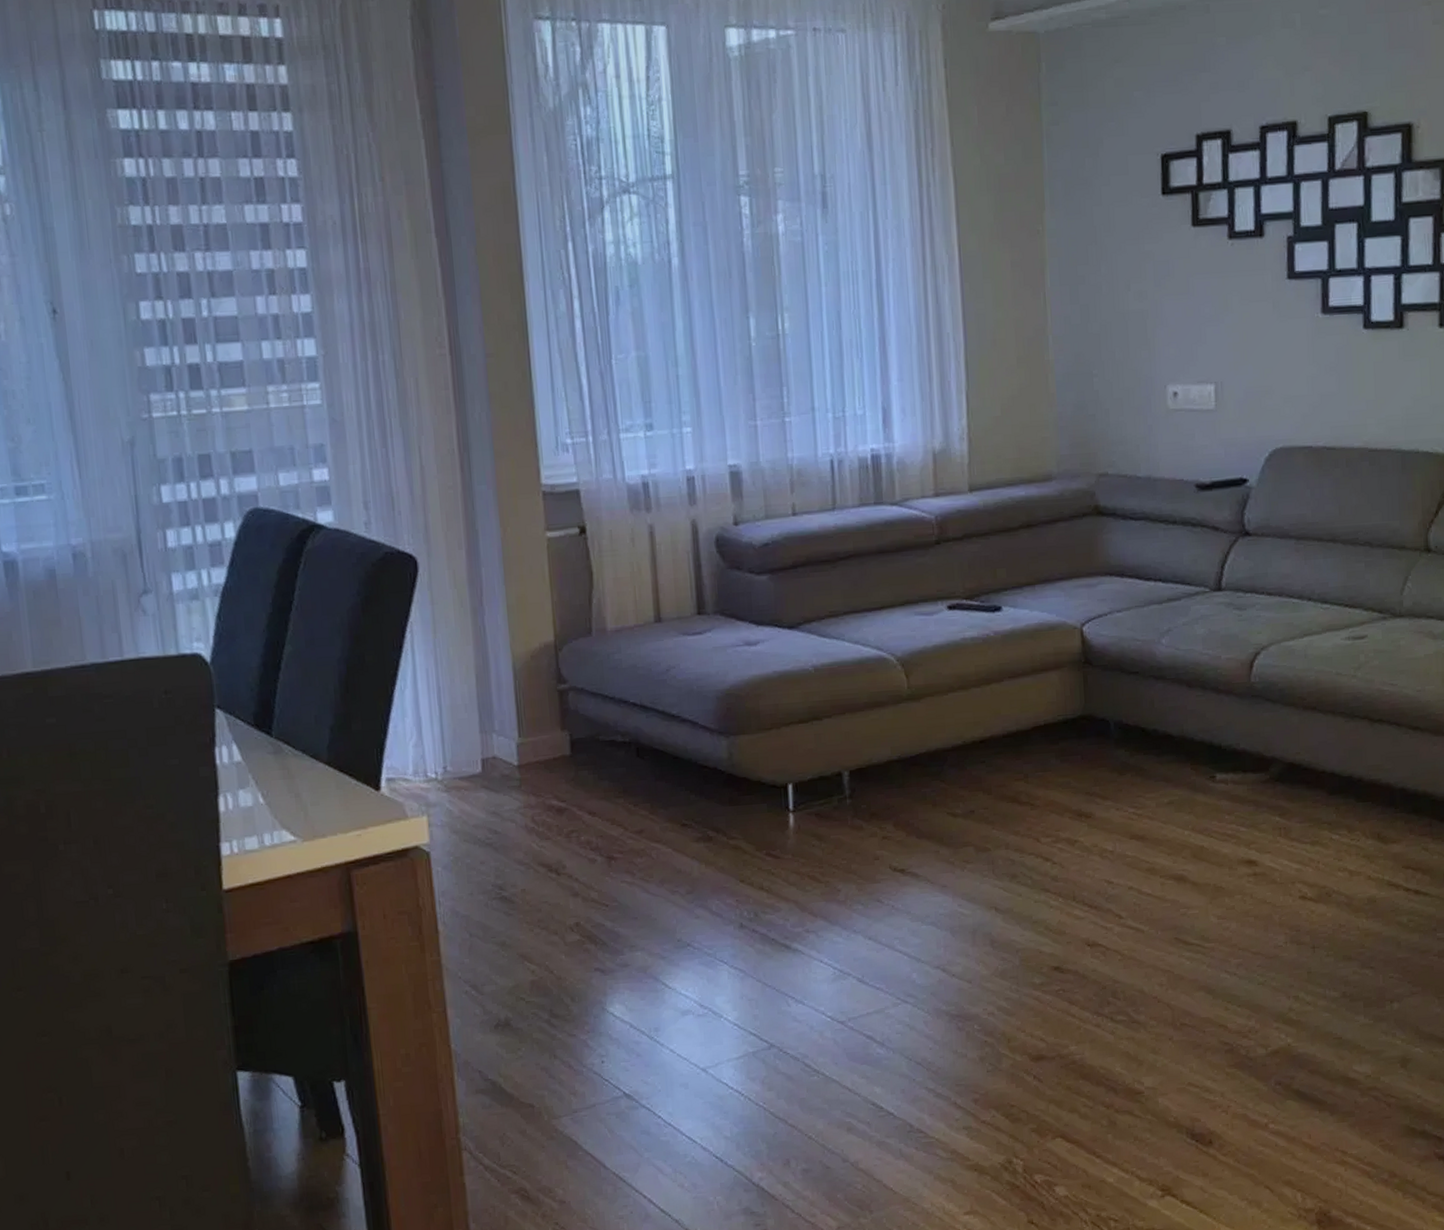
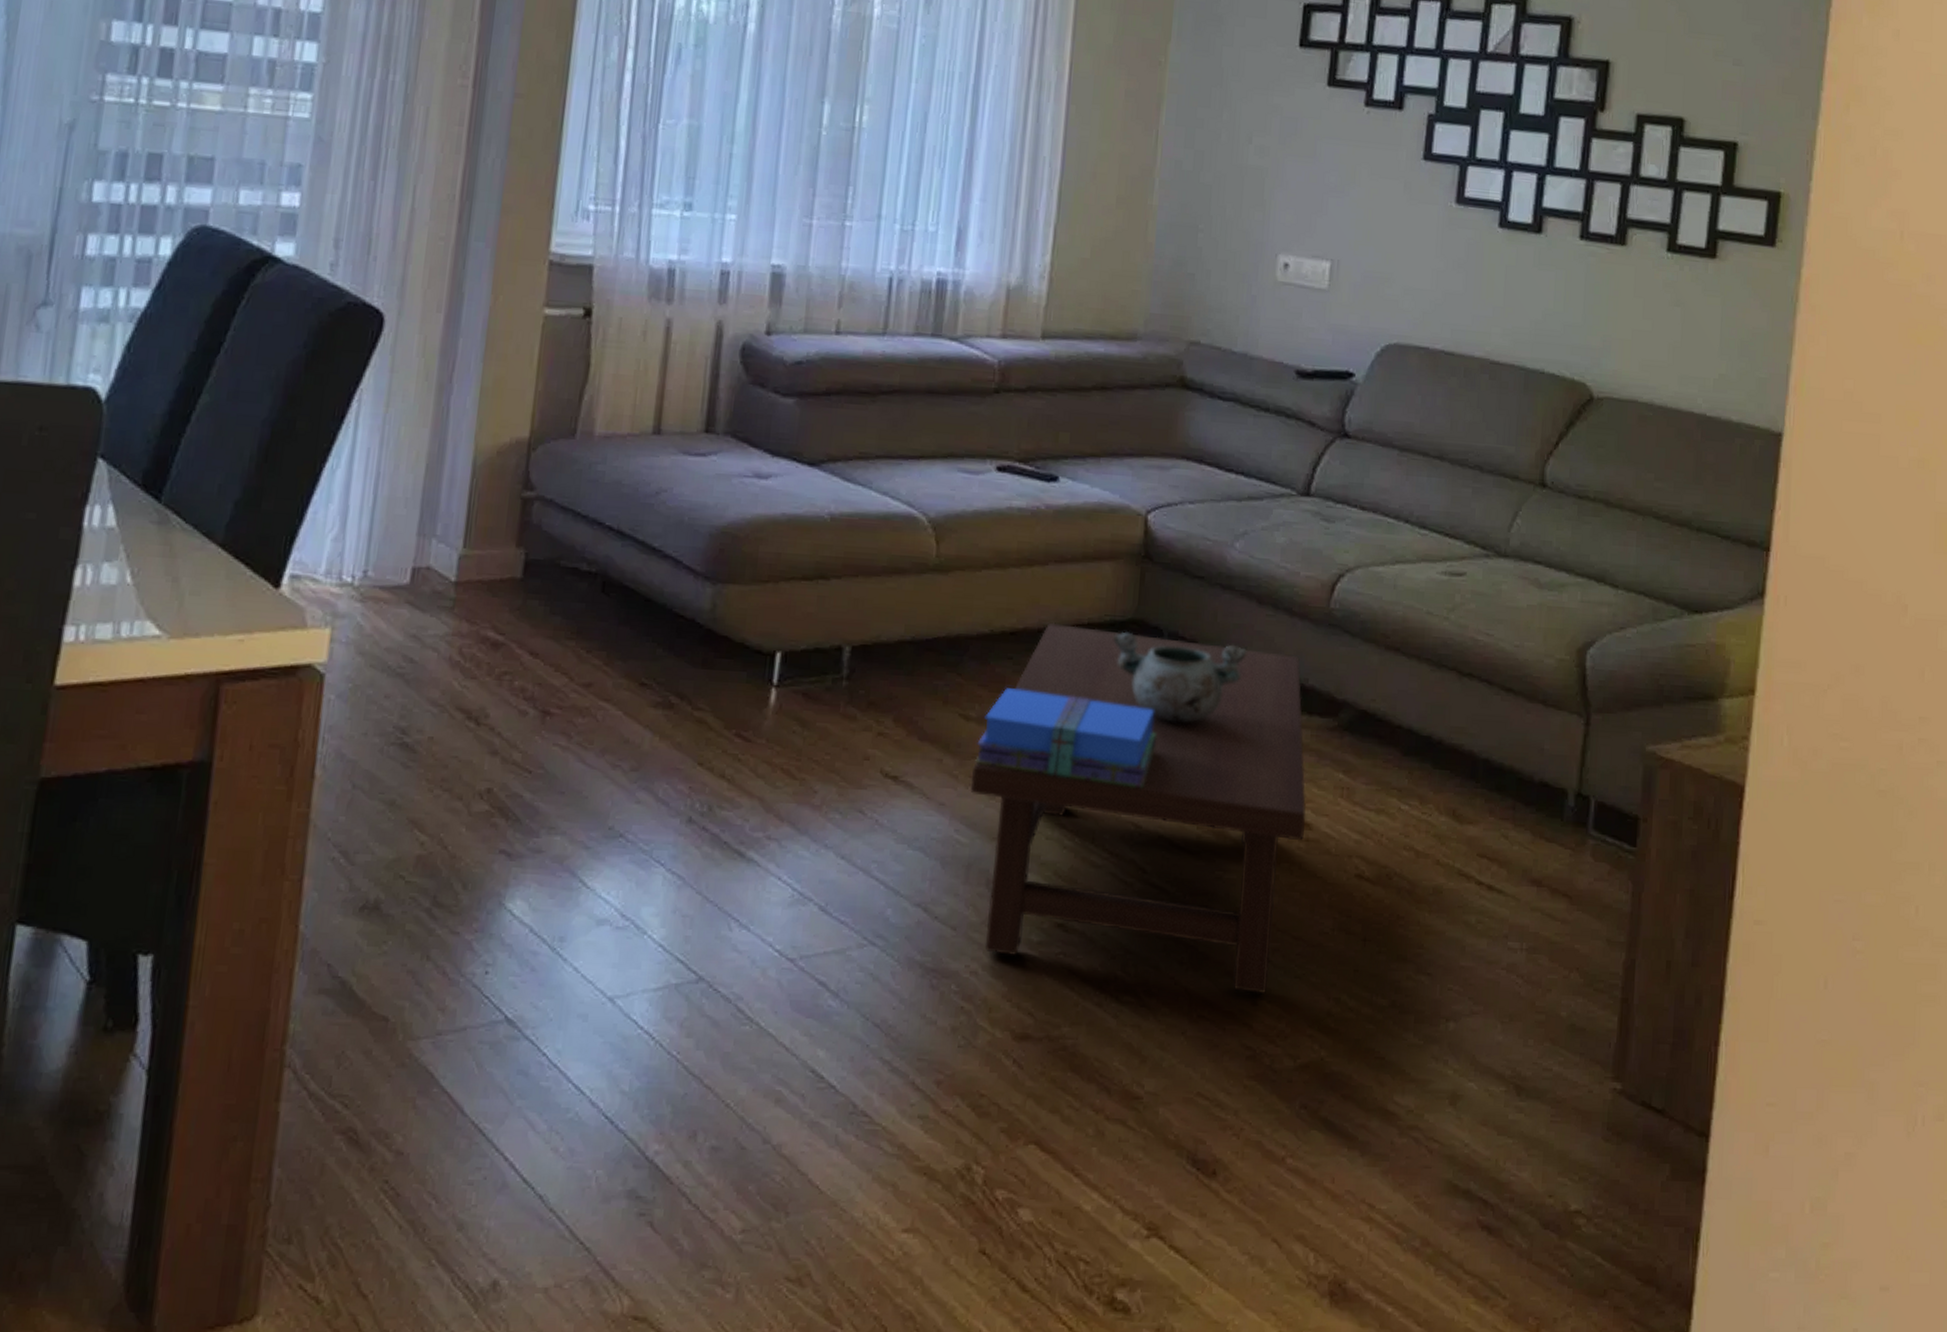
coffee table: none [965,725,1253,1001] -> present [970,622,1306,995]
books: none [965,785,1116,852] -> present [973,688,1156,789]
decorative bowl: none [1068,724,1184,795] -> present [1113,631,1247,723]

